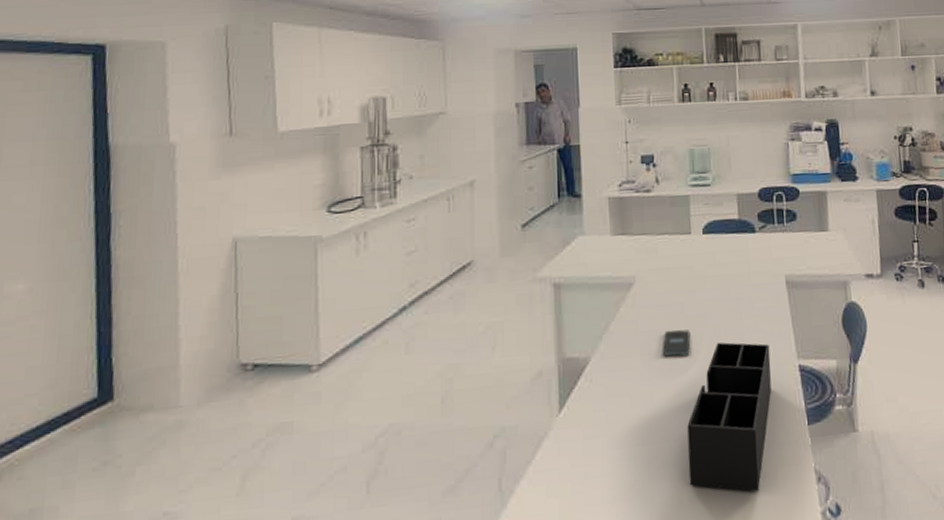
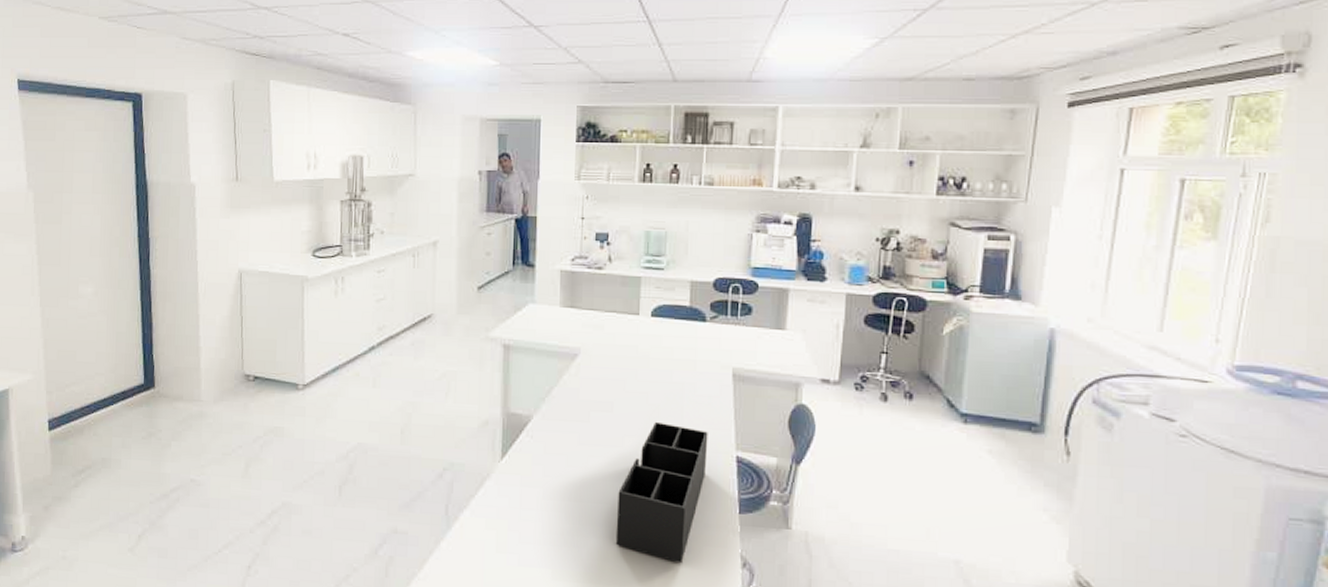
calculator: present [662,329,691,356] -> none [600,402,629,428]

